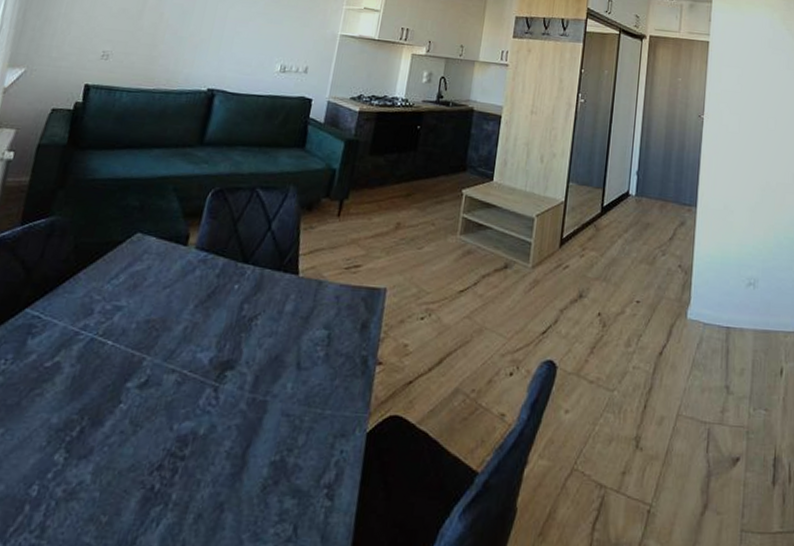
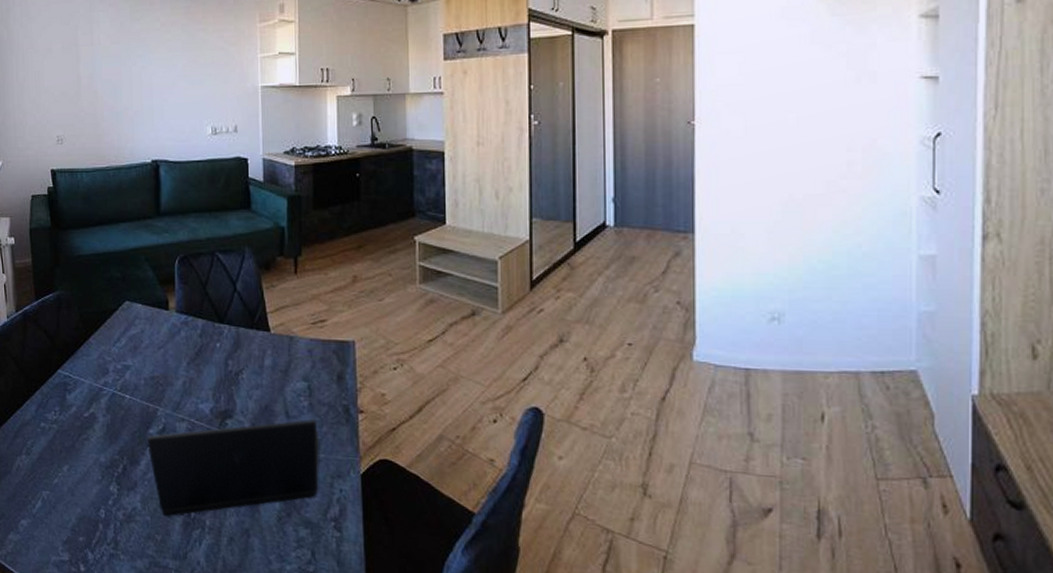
laptop: none [114,371,331,492] -> present [147,419,320,517]

